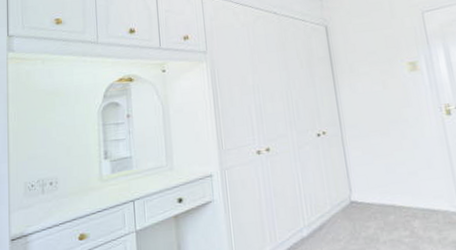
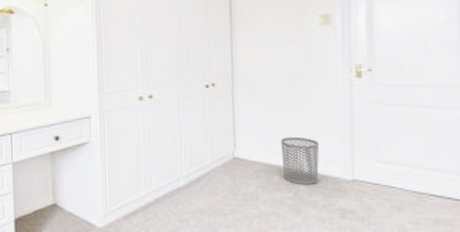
waste bin: none [391,175,430,222] -> present [281,136,319,184]

